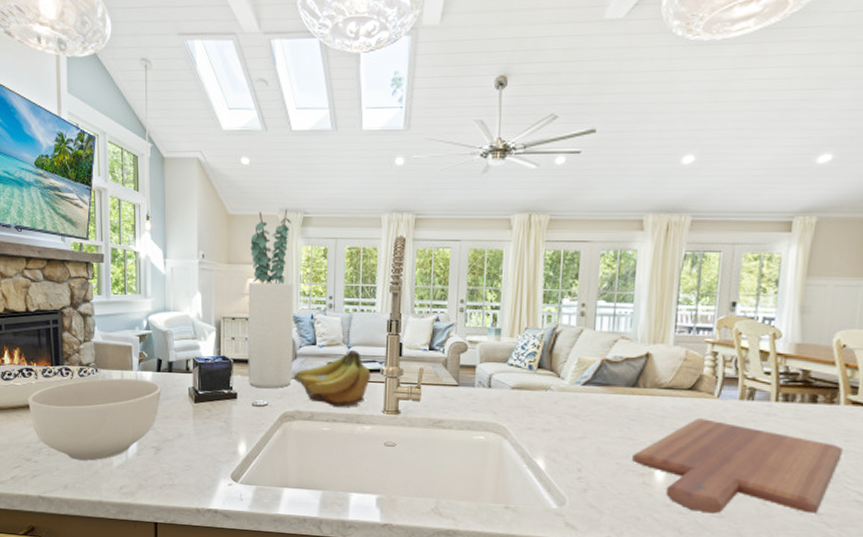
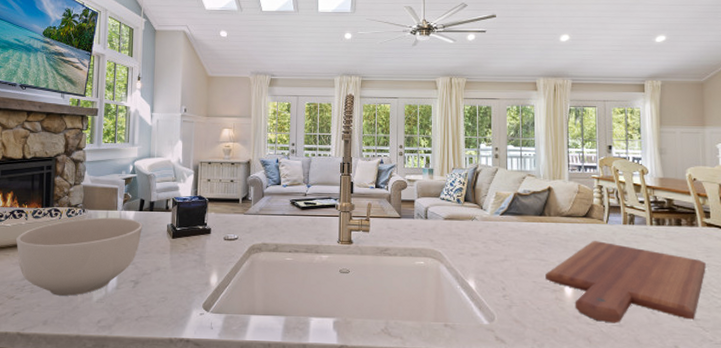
vase: present [248,209,294,389] -> none [221,72,263,224]
fruit: present [292,349,371,408] -> none [260,188,327,240]

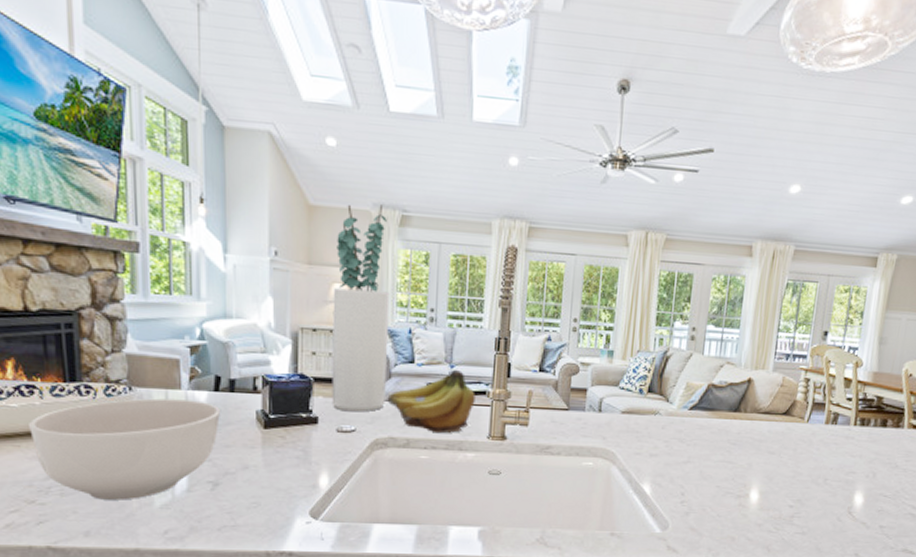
vase: none [221,72,263,224] -> present [332,204,390,412]
fruit: none [260,188,327,240] -> present [385,369,475,434]
cutting board: present [546,241,706,323] -> none [731,442,904,531]

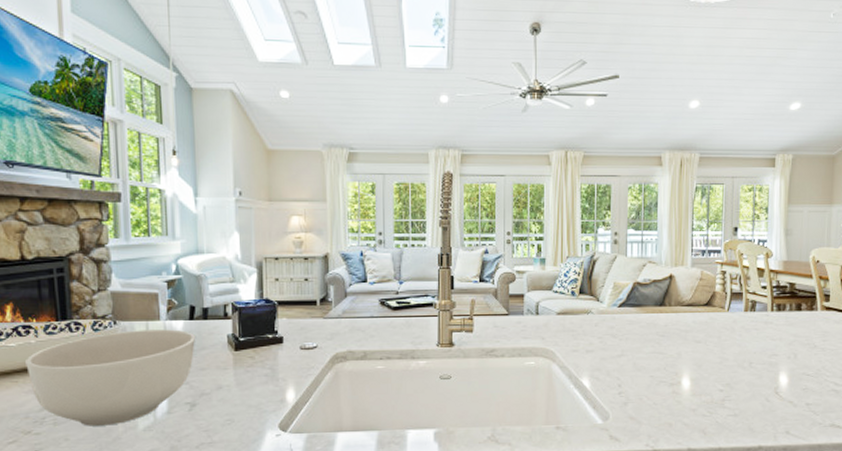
vase: present [332,204,390,412] -> none [291,145,343,330]
fruit: present [385,369,475,434] -> none [343,285,424,345]

